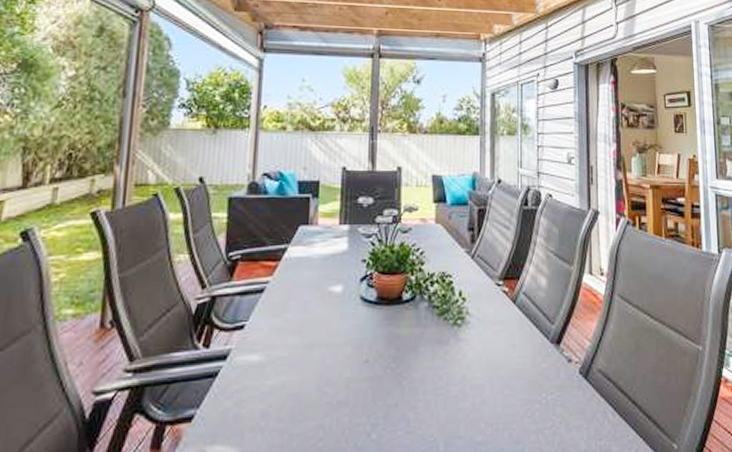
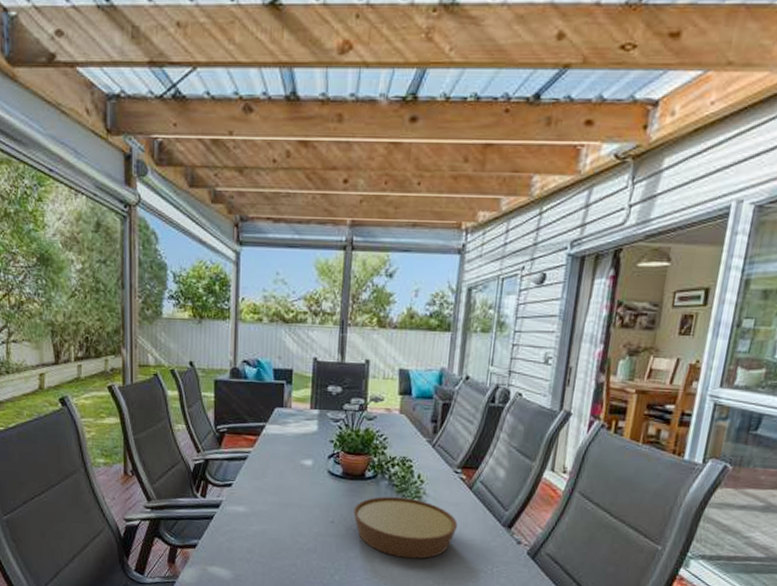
bowl: none [391,320,506,398] -> present [353,496,458,559]

